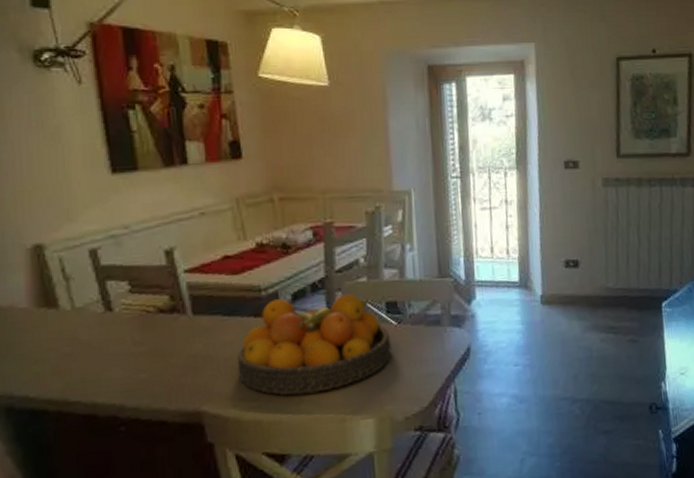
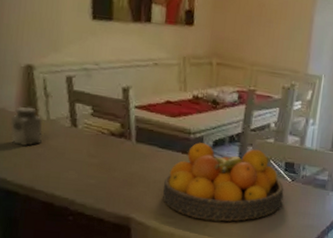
salt shaker: none [22,297,70,349] -> present [10,106,43,146]

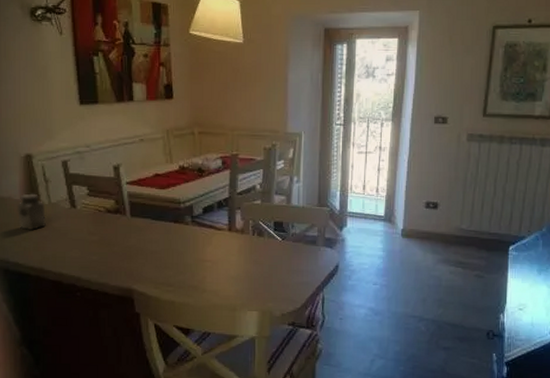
fruit bowl: present [163,142,284,222] -> none [160,211,276,286]

